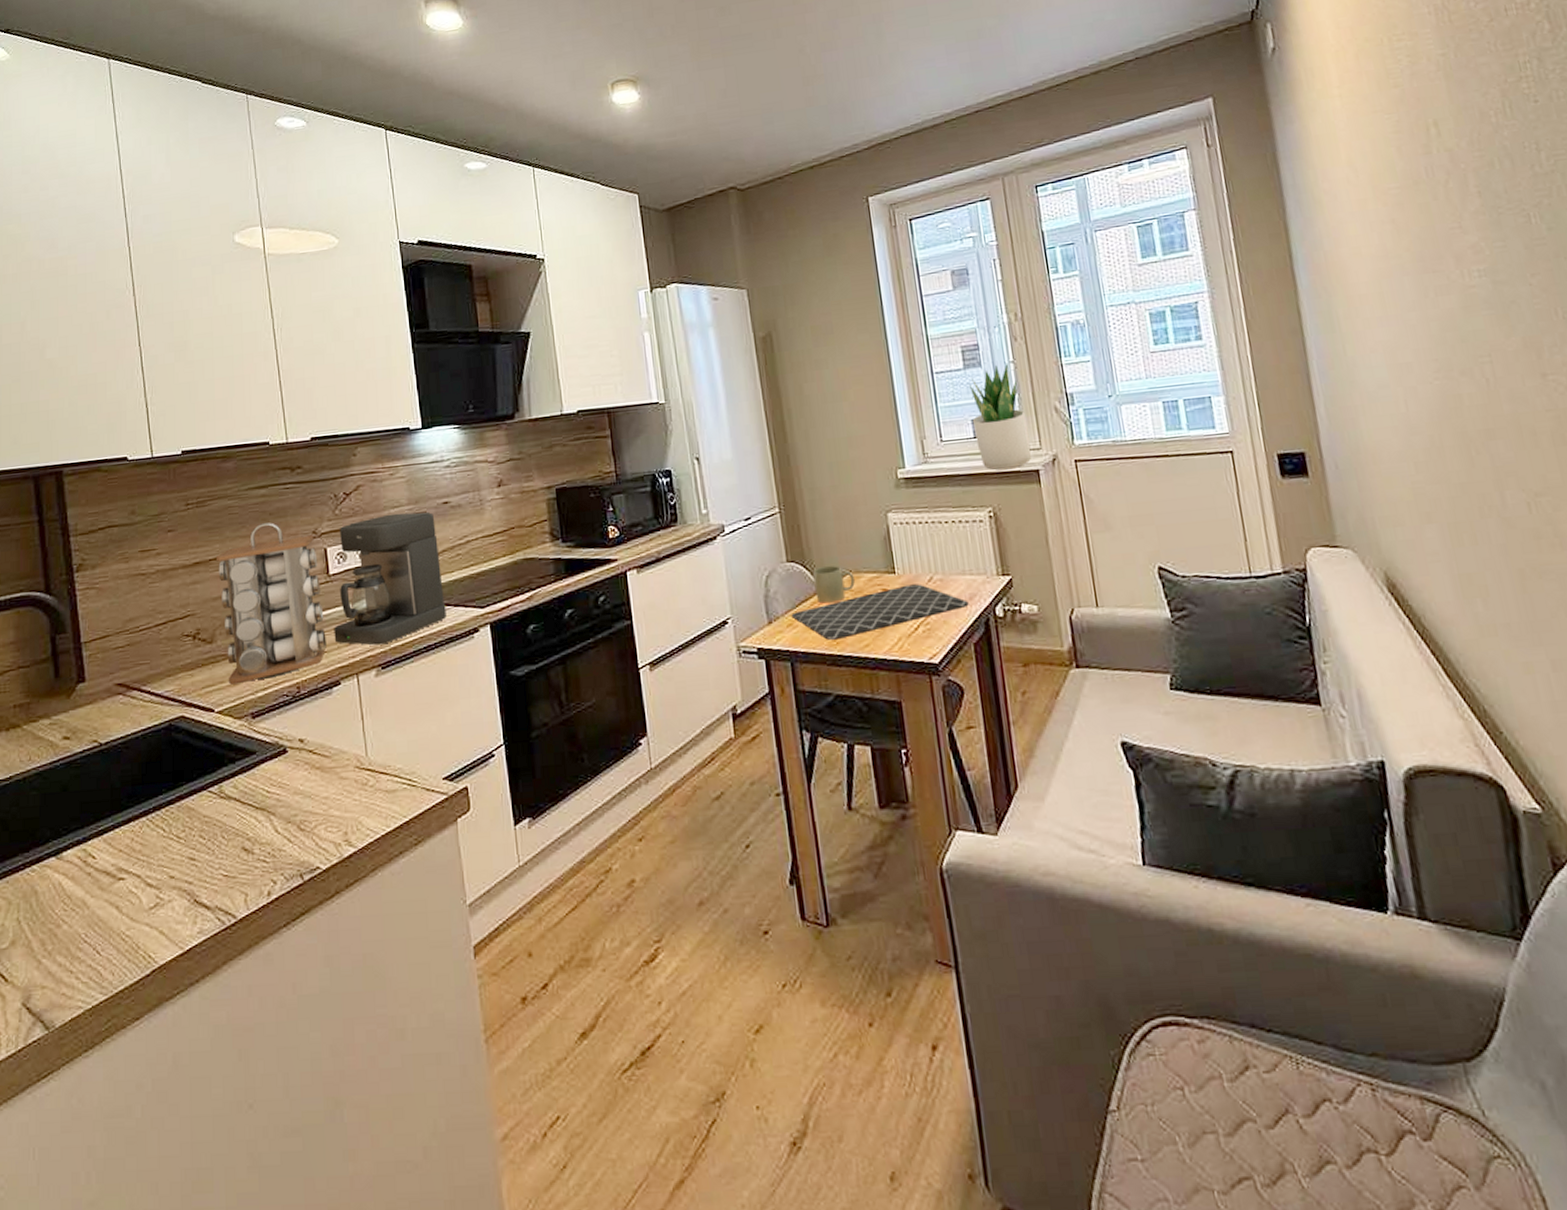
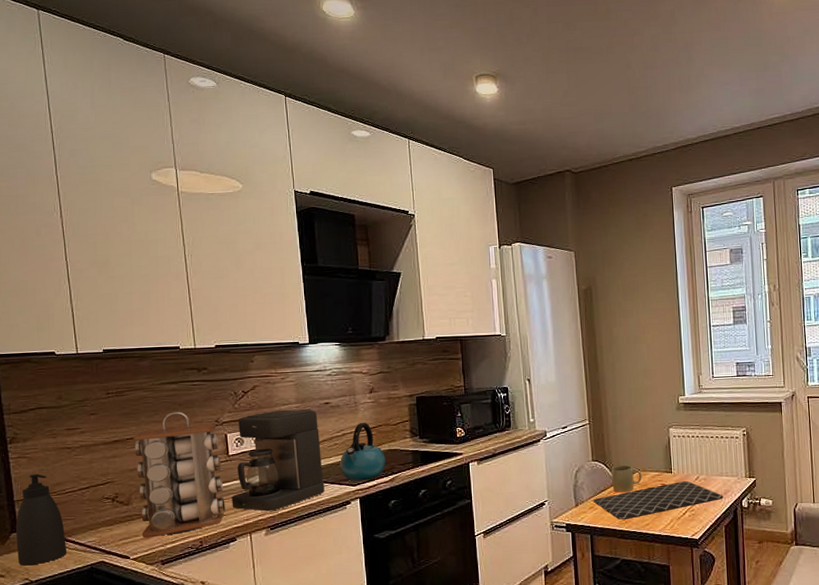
soap dispenser: none [83,607,142,725] -> present [16,473,67,566]
kettle: none [464,525,521,602] -> present [340,423,386,481]
planter: present [968,362,1031,470] -> none [736,322,777,401]

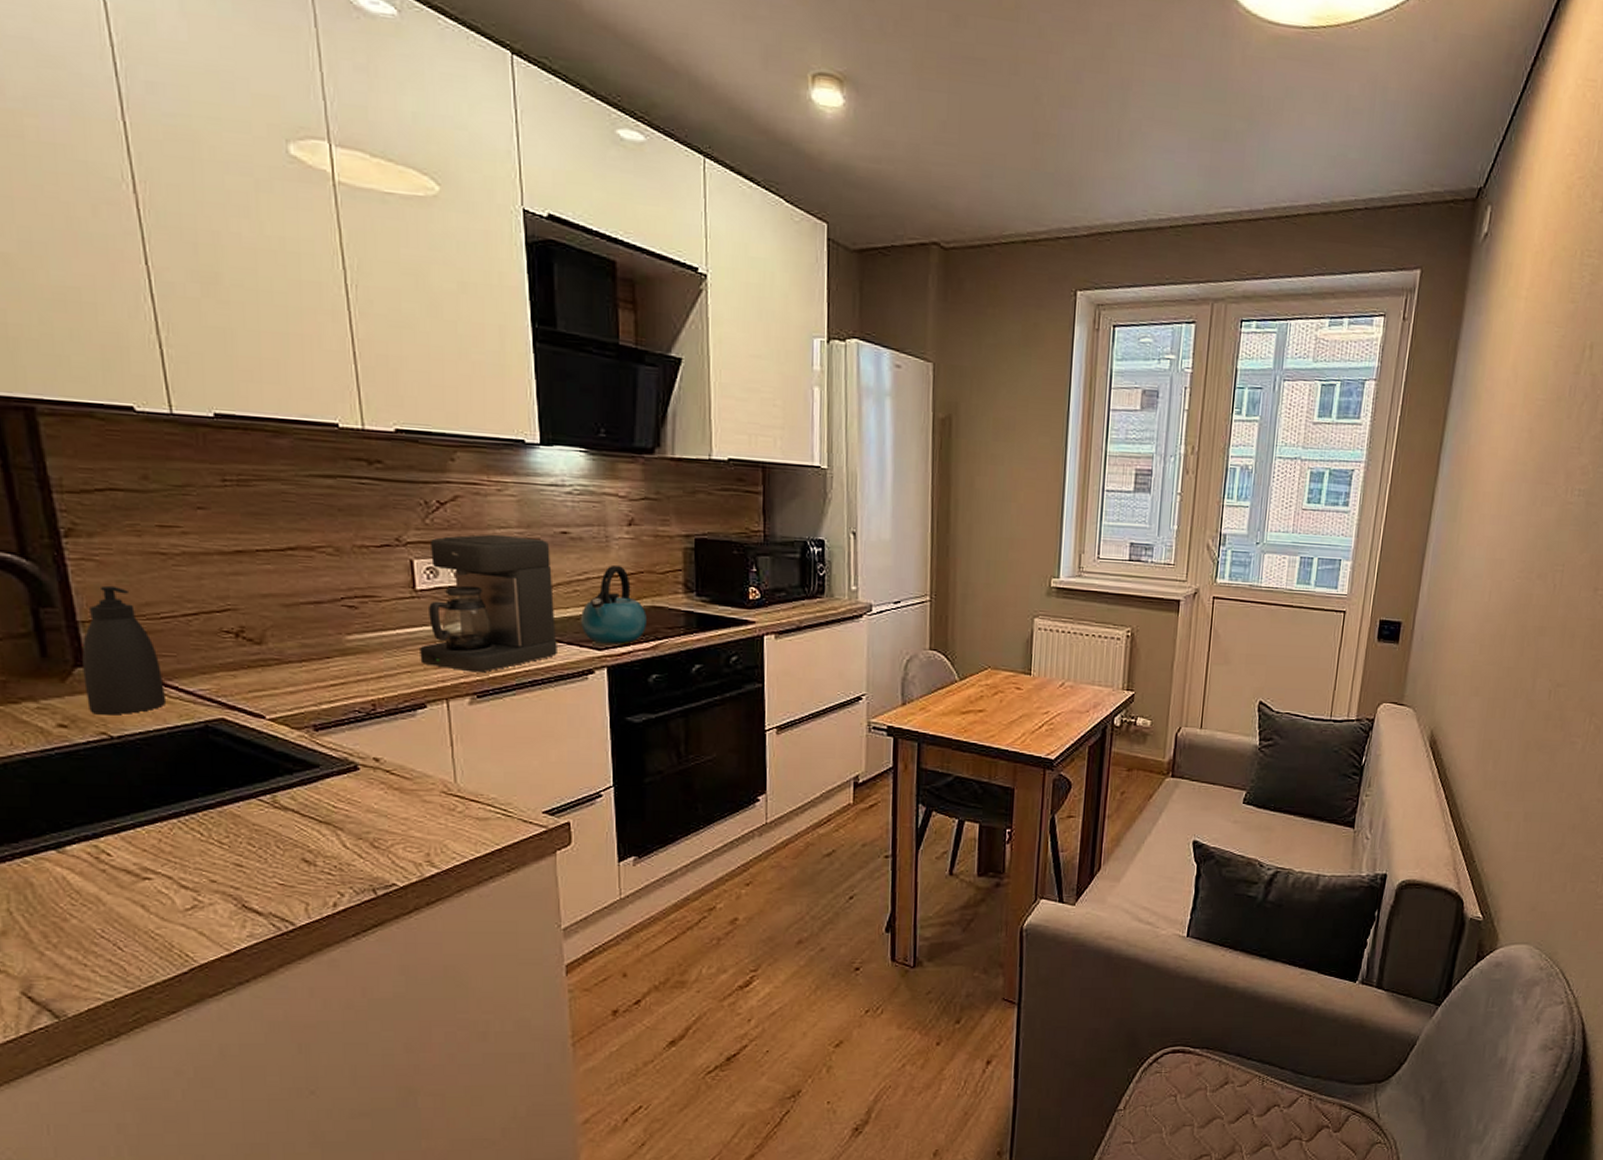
spice rack: present [132,412,225,538] -> none [264,519,410,693]
placemat: present [593,481,723,520] -> none [925,687,1092,727]
mug: present [611,465,642,494] -> none [952,658,992,695]

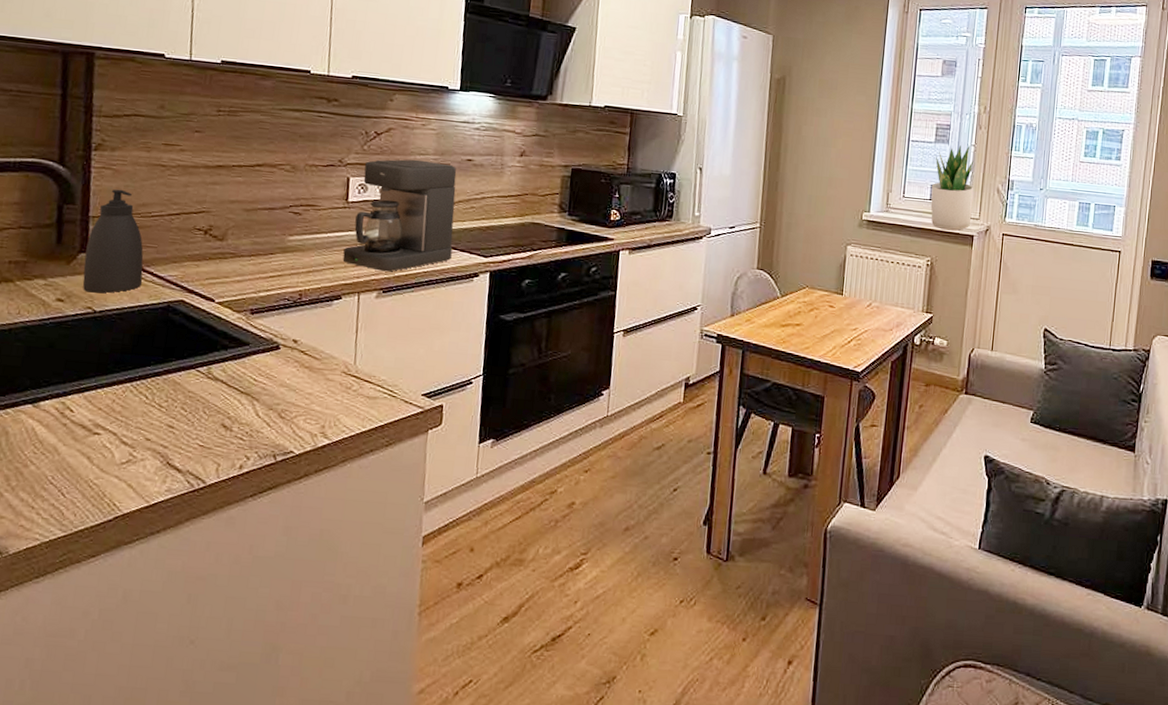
kettle: present [581,566,647,645] -> none [473,188,527,253]
planter: none [1130,494,1181,596] -> present [930,145,975,231]

